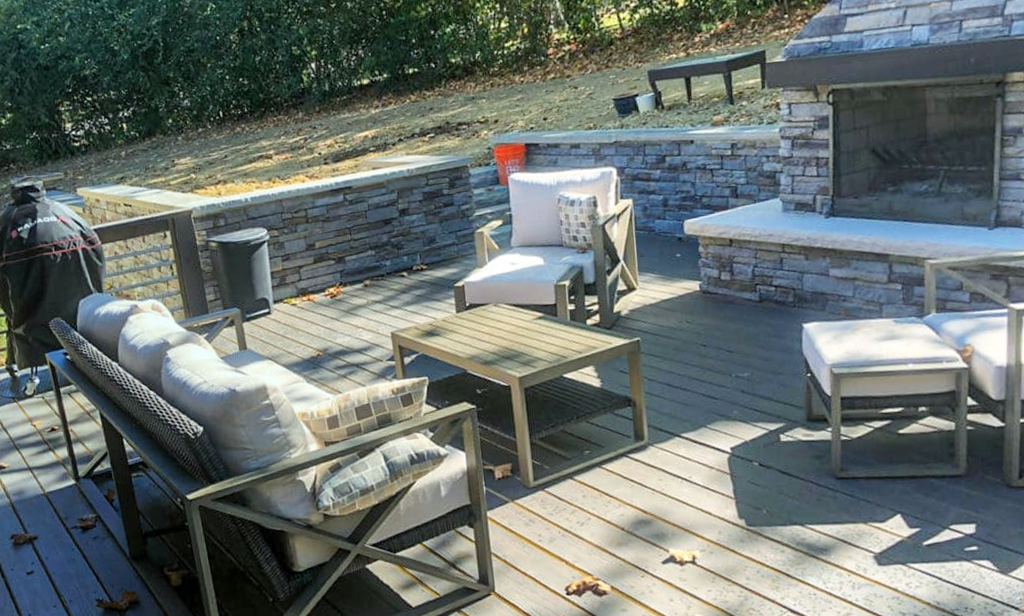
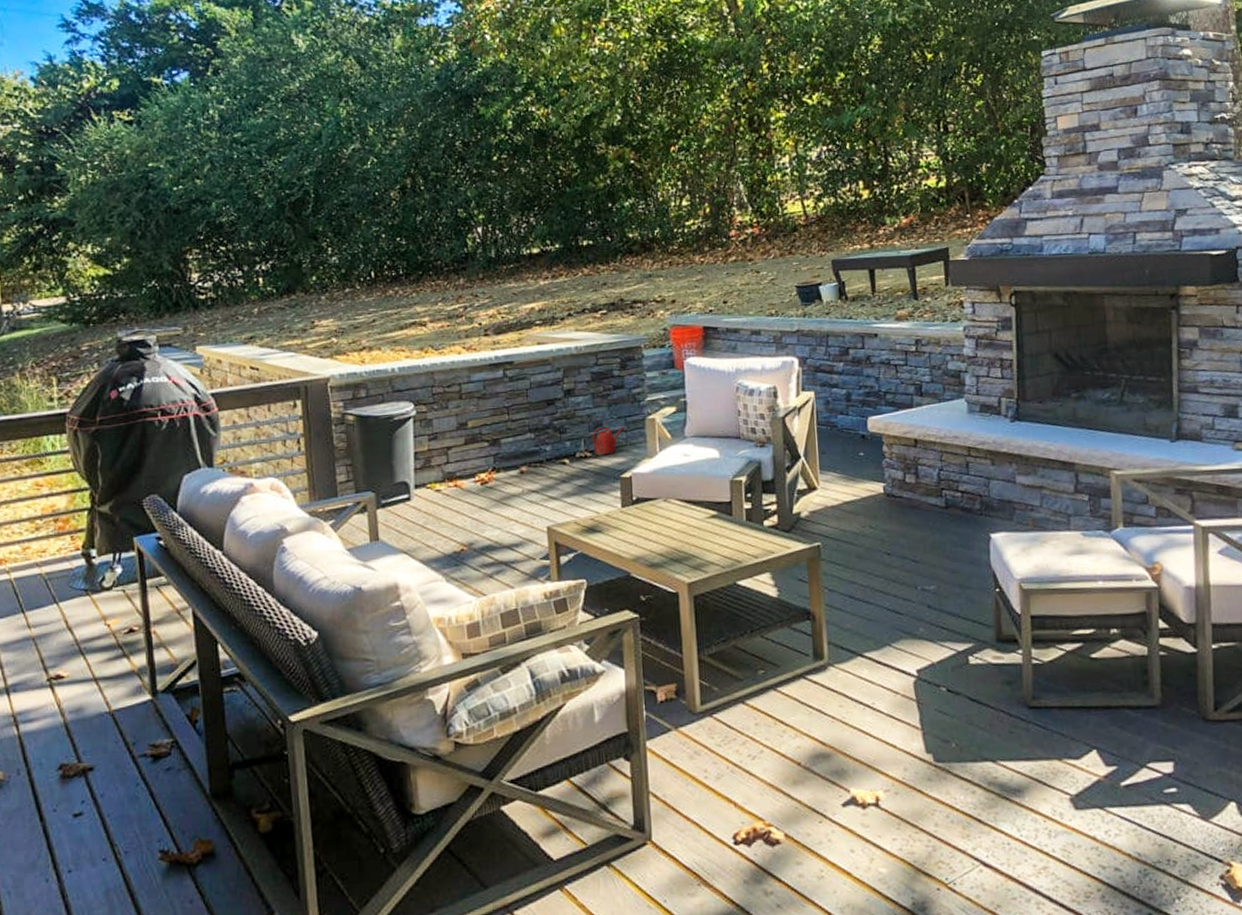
watering can: none [426,240,457,268] -> present [591,426,626,456]

